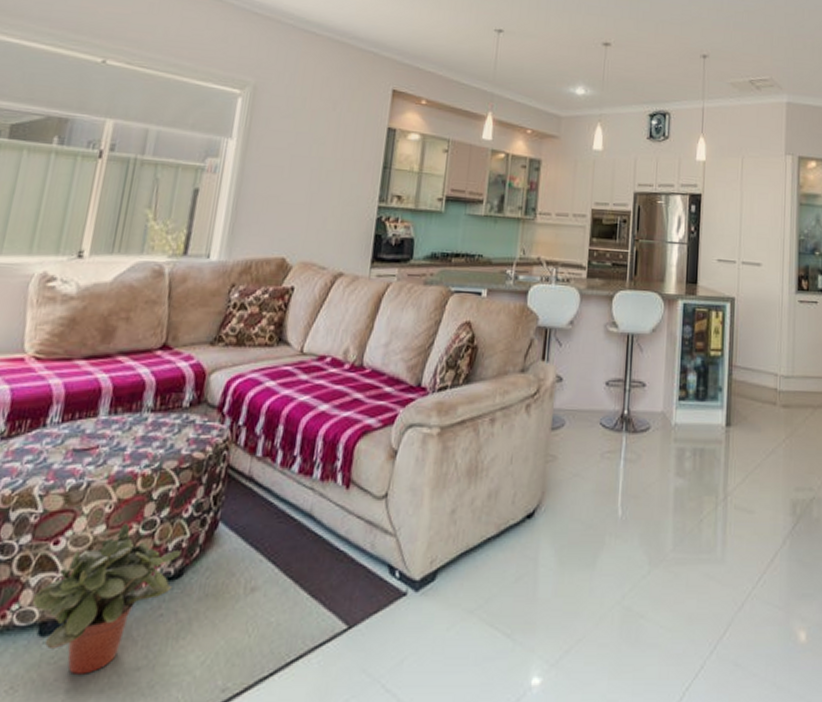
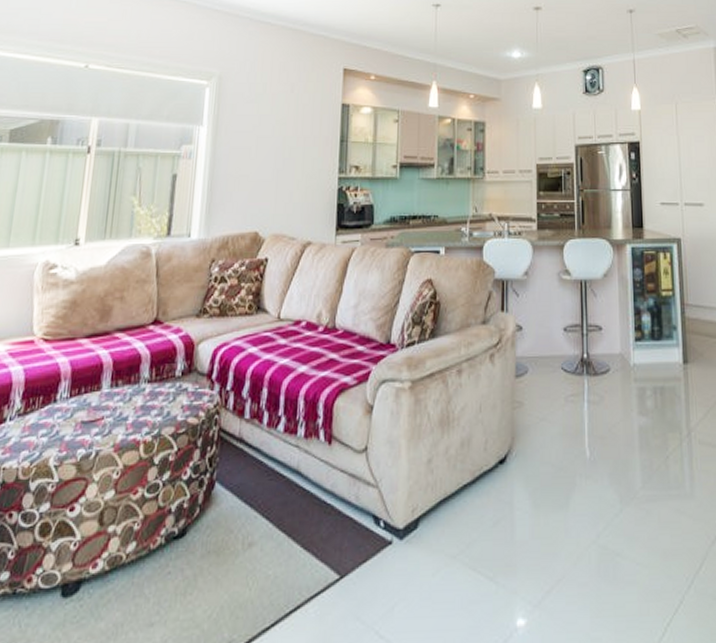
potted plant: present [33,523,182,674] -> none [55,488,184,632]

